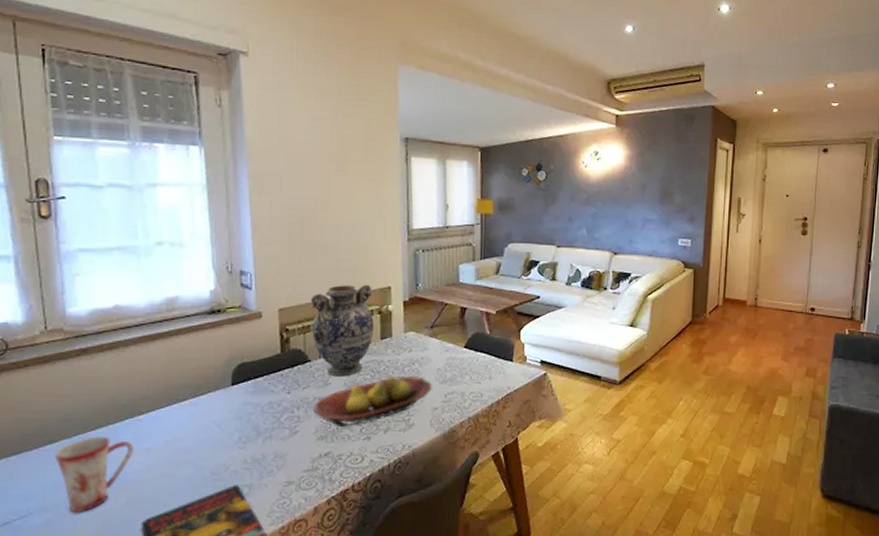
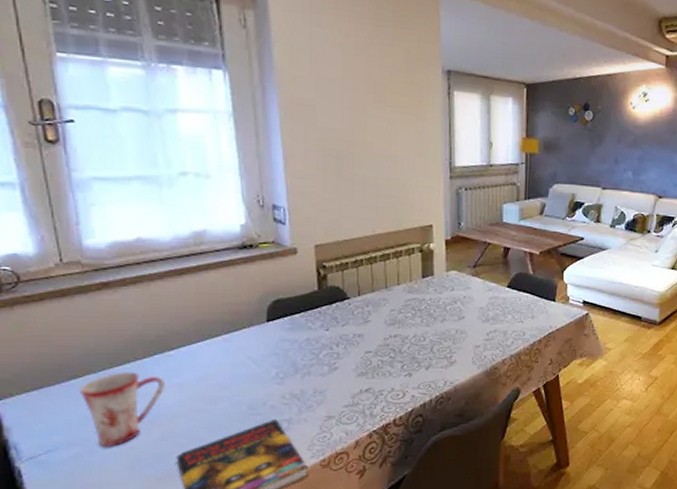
vase: present [310,284,374,377] -> none [348,222,415,314]
fruit bowl: present [312,375,433,426] -> none [352,314,476,363]

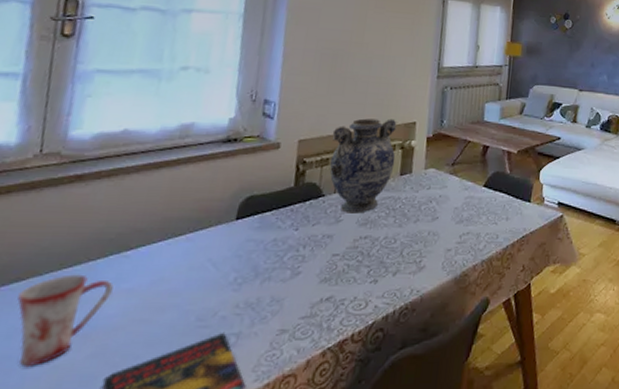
vase: none [348,222,415,314] -> present [329,118,397,214]

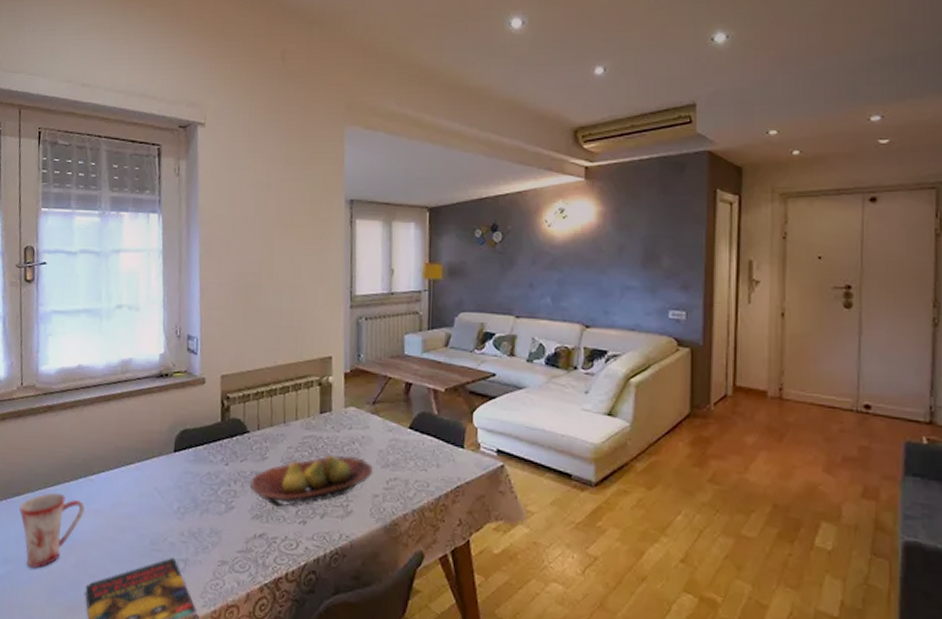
fruit bowl: none [319,213,449,268] -> present [249,454,374,507]
vase: present [329,118,397,214] -> none [251,353,314,452]

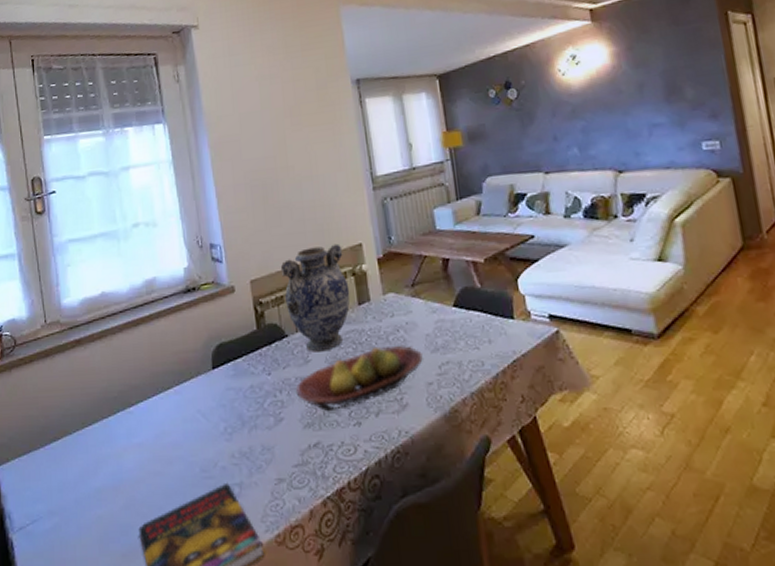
mug: present [19,492,85,569] -> none [59,431,127,518]
vase: none [251,353,314,452] -> present [280,243,351,352]

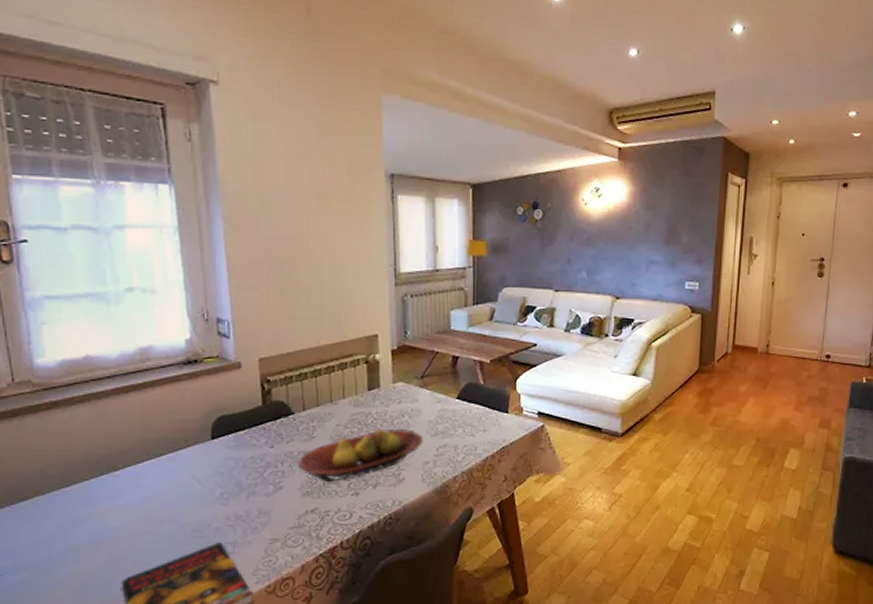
vase: present [280,243,351,352] -> none [292,332,361,430]

